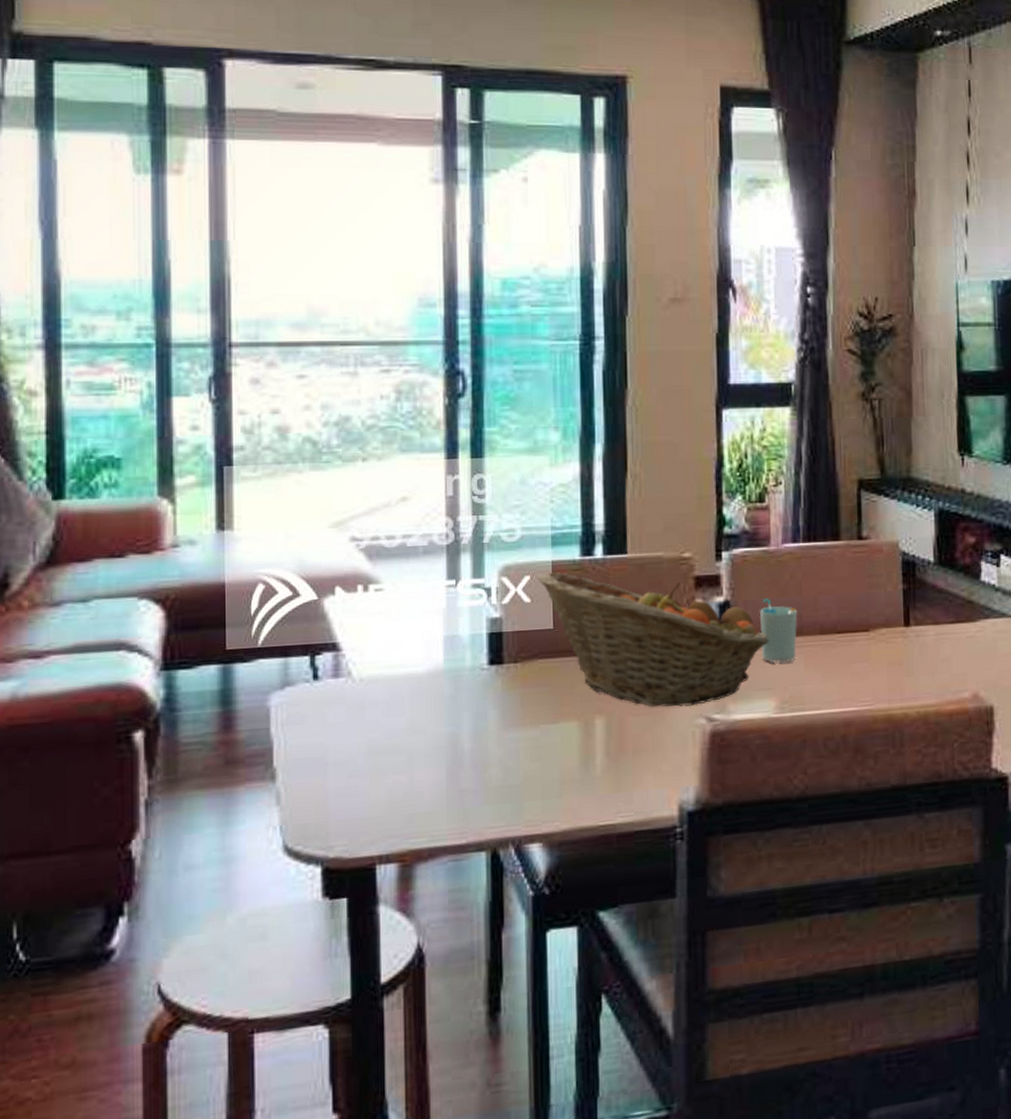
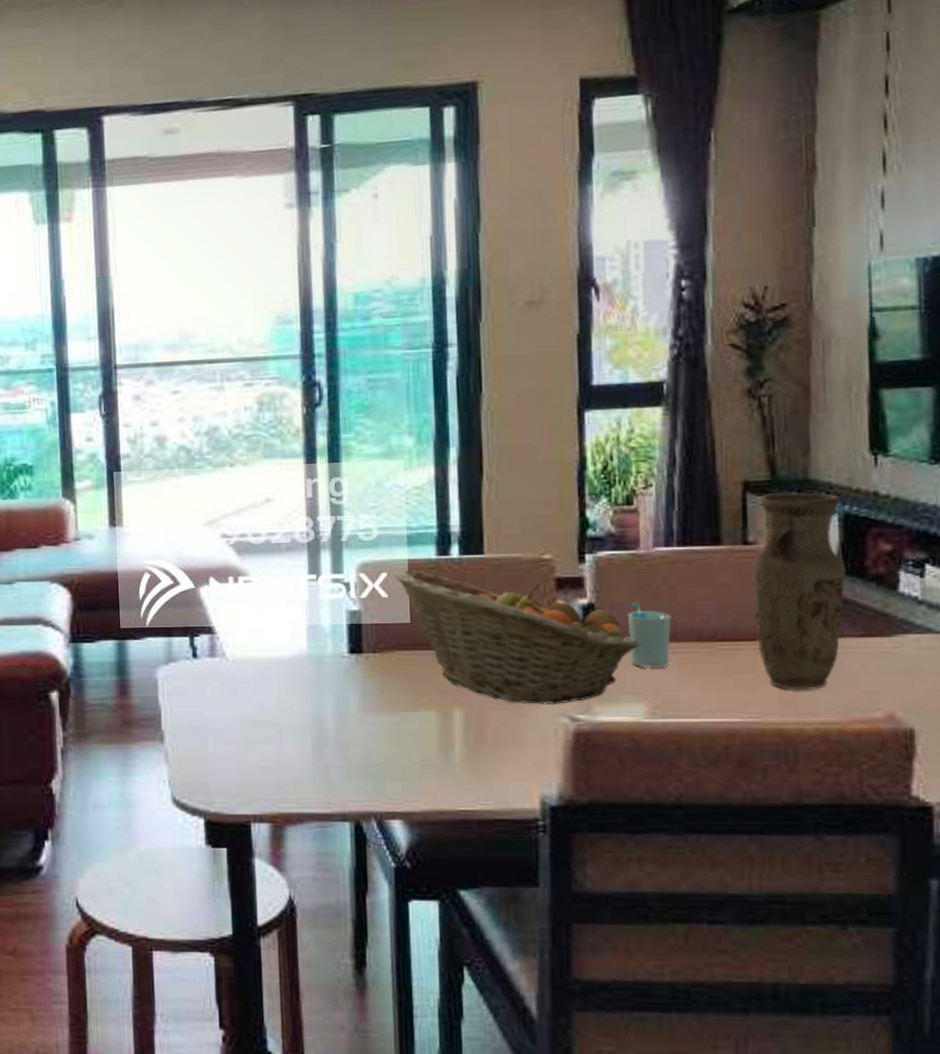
vase: none [864,489,941,677] -> present [751,492,847,690]

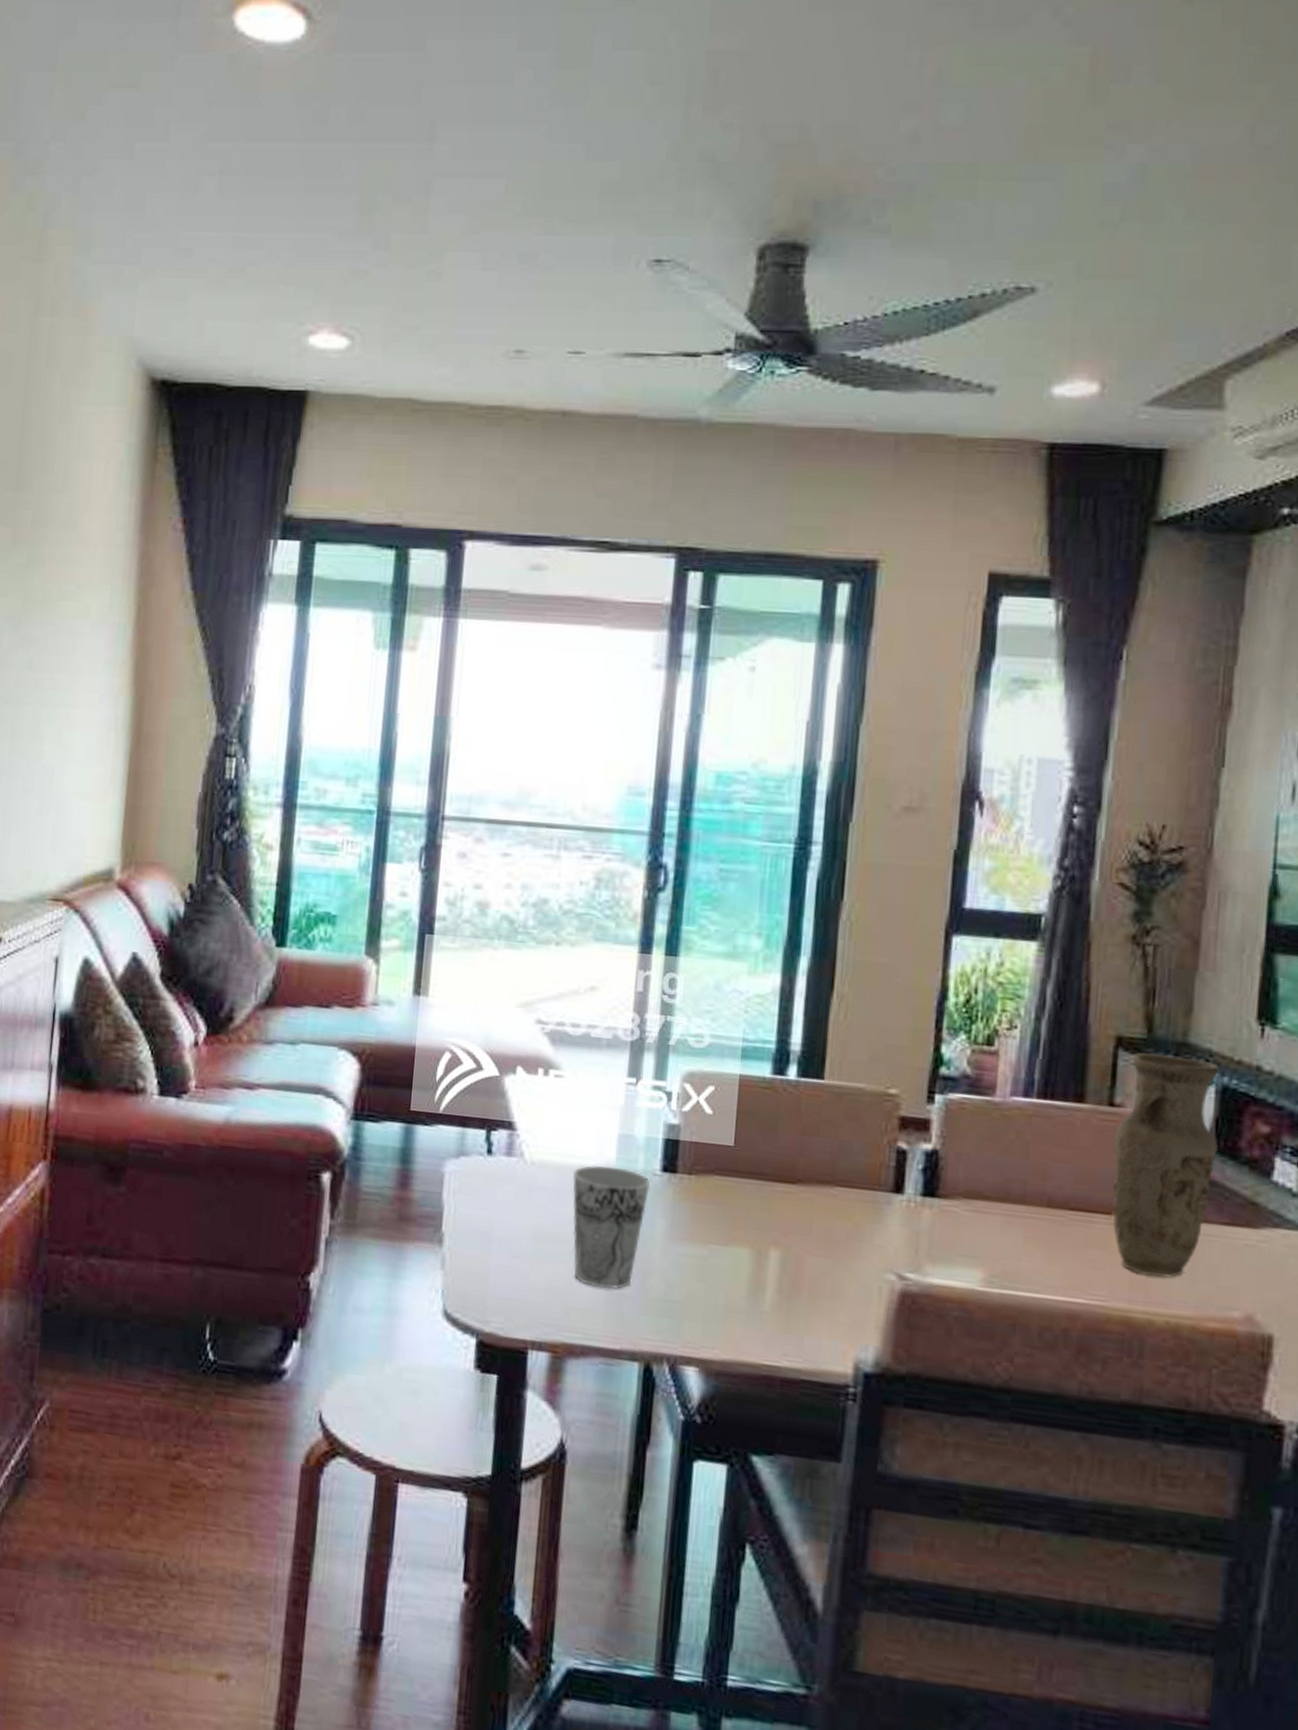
cup: none [270,654,341,762] -> present [572,1165,651,1289]
fruit basket: present [394,569,639,704] -> none [722,1085,983,1259]
cup: present [627,602,672,669] -> none [972,1155,1022,1233]

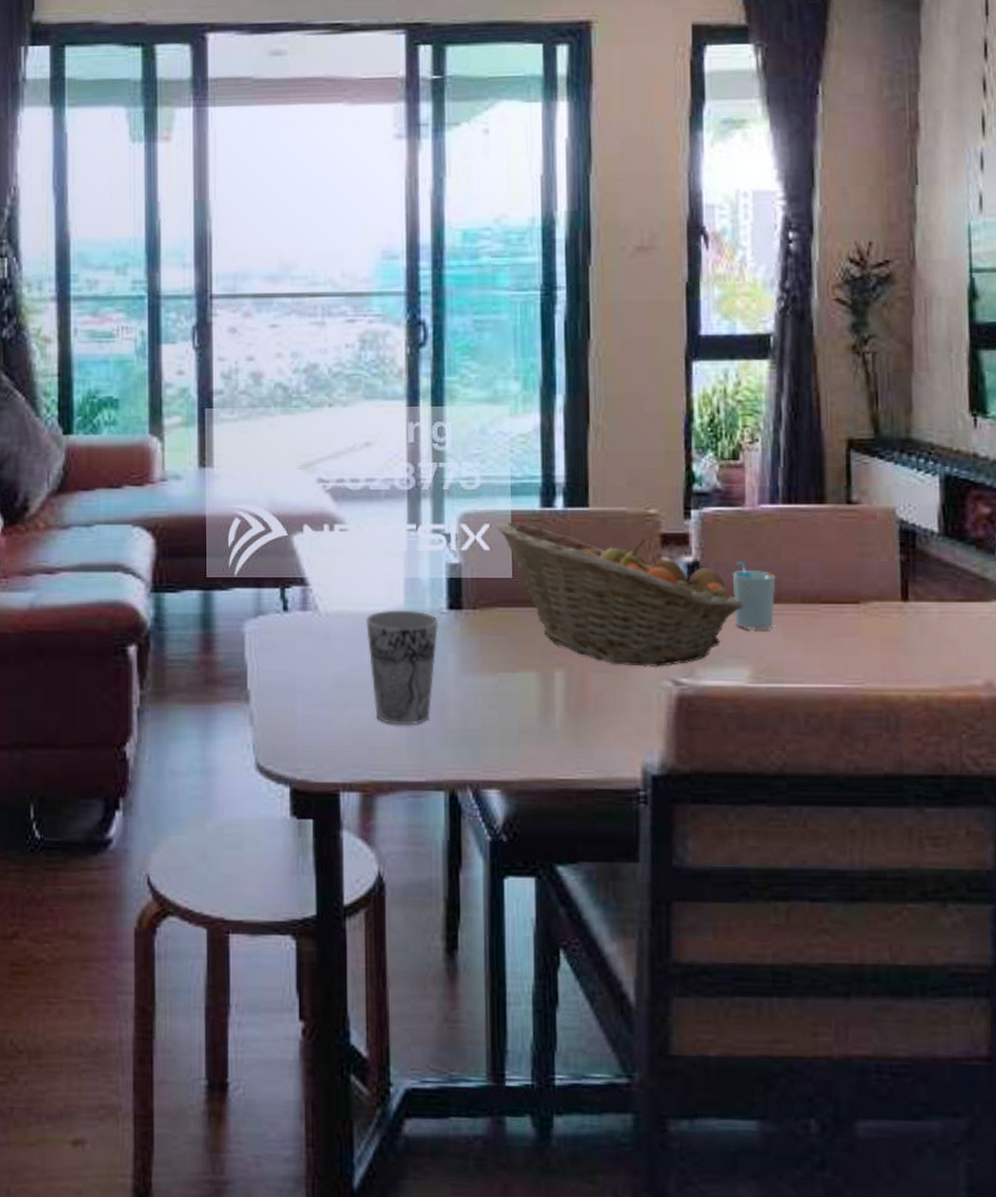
fruit basket: none [722,1085,983,1259] -> present [497,521,743,667]
cup: none [972,1155,1022,1233] -> present [732,561,776,631]
vase: present [1112,1052,1219,1278] -> none [854,451,948,655]

